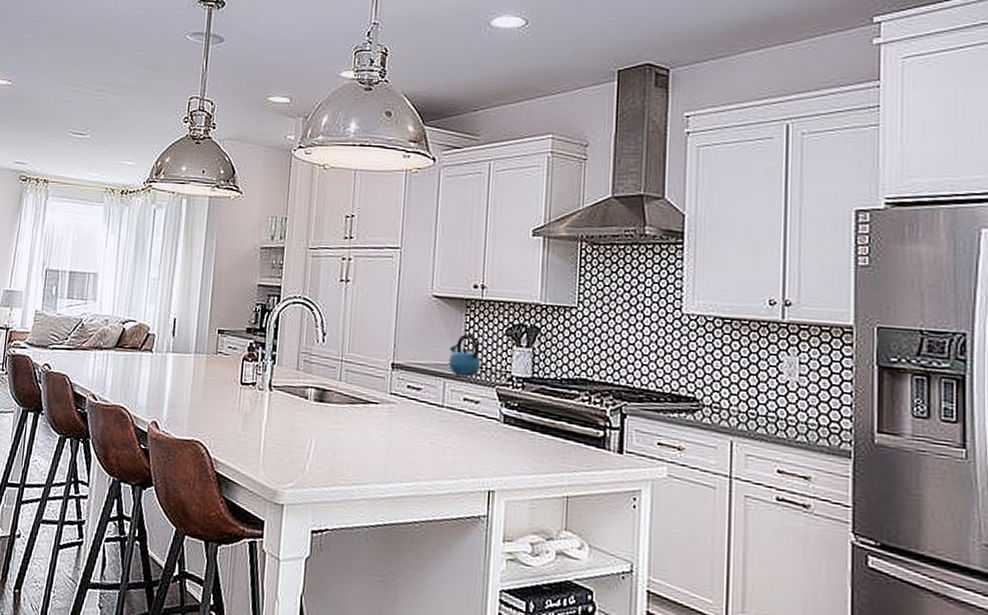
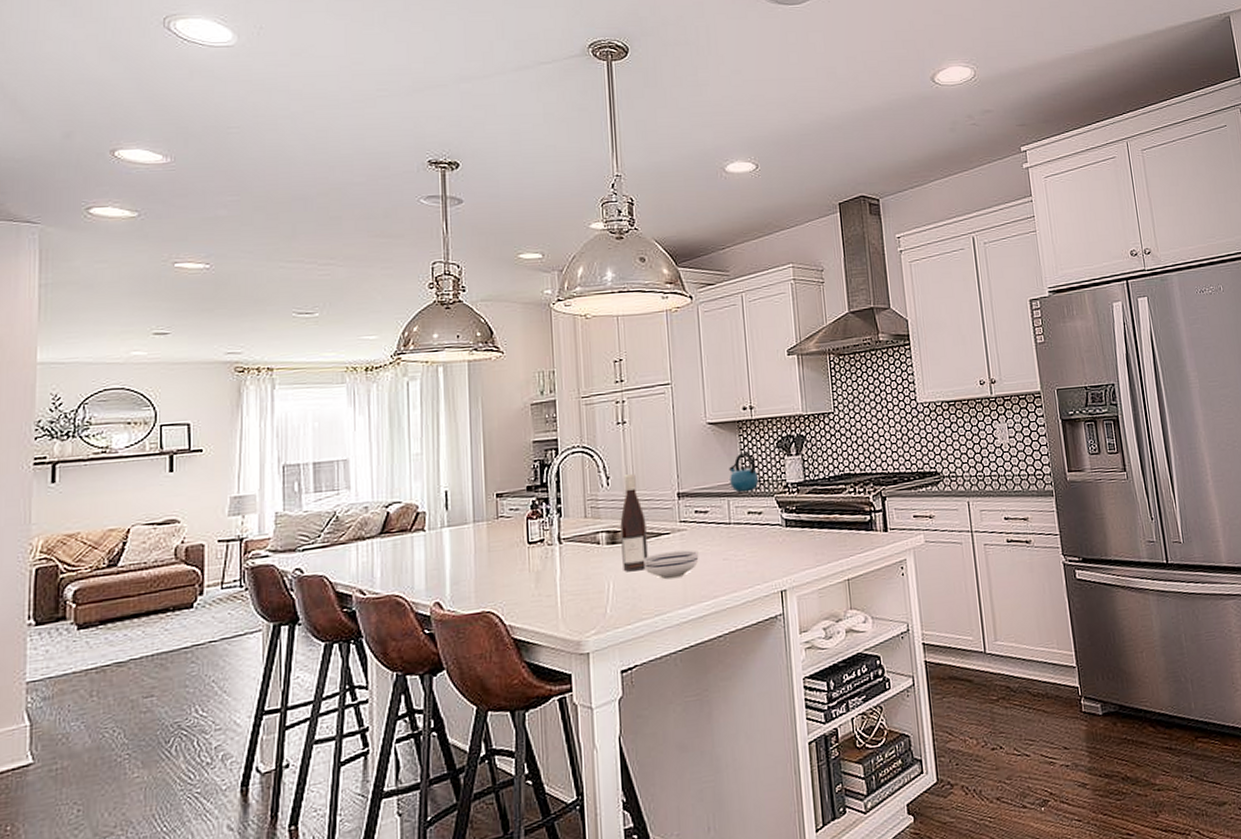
bottle: none [327,334,356,435] -> present [620,474,648,572]
bowl: none [348,421,405,452] -> present [644,550,699,580]

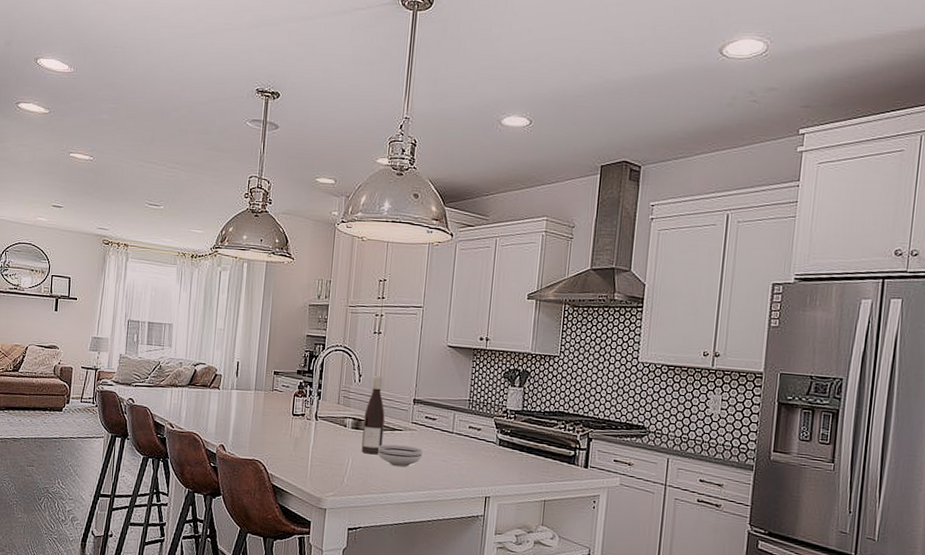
kettle: present [729,453,759,492] -> none [458,376,484,409]

